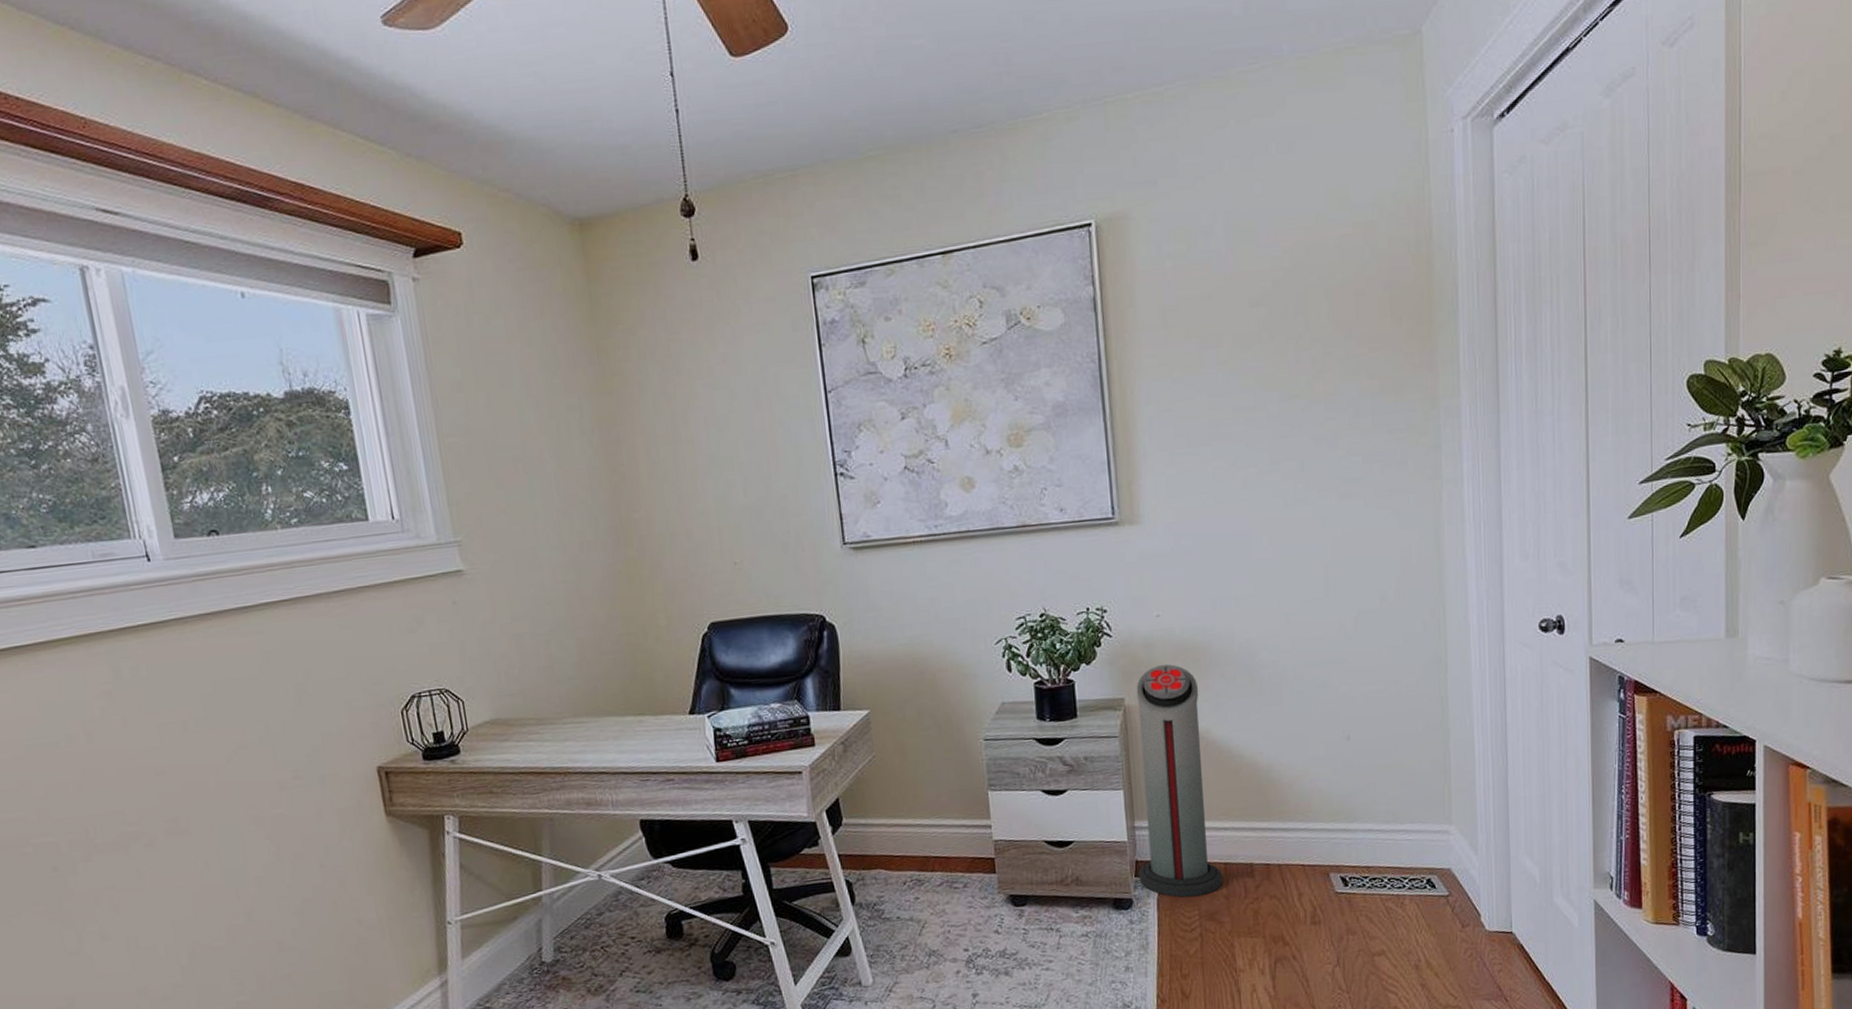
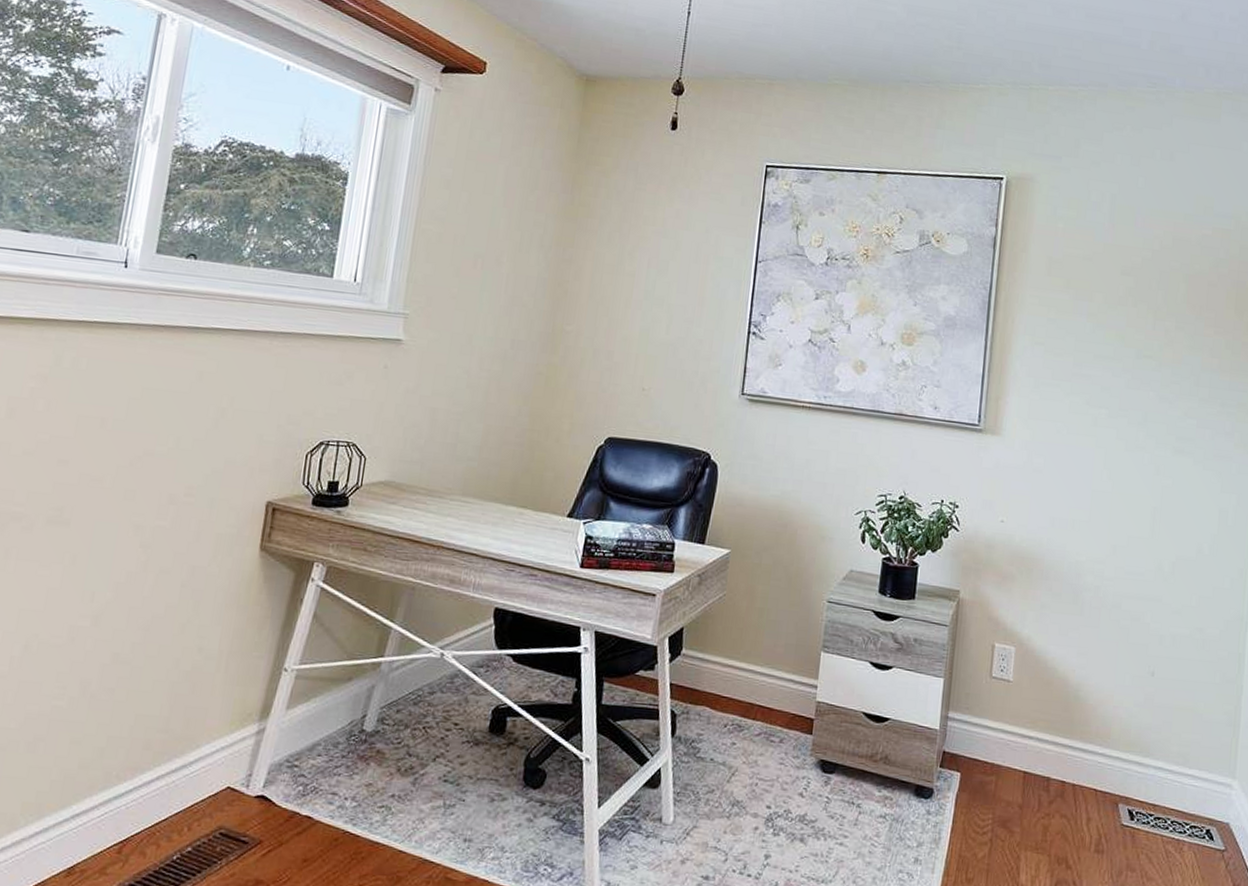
air purifier: present [1136,664,1223,898] -> none [943,567,1027,801]

